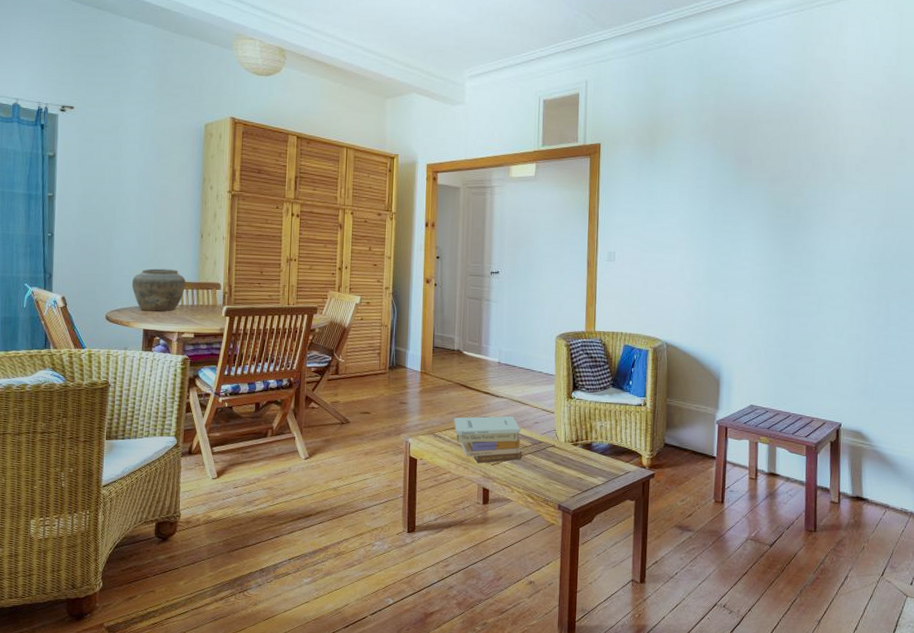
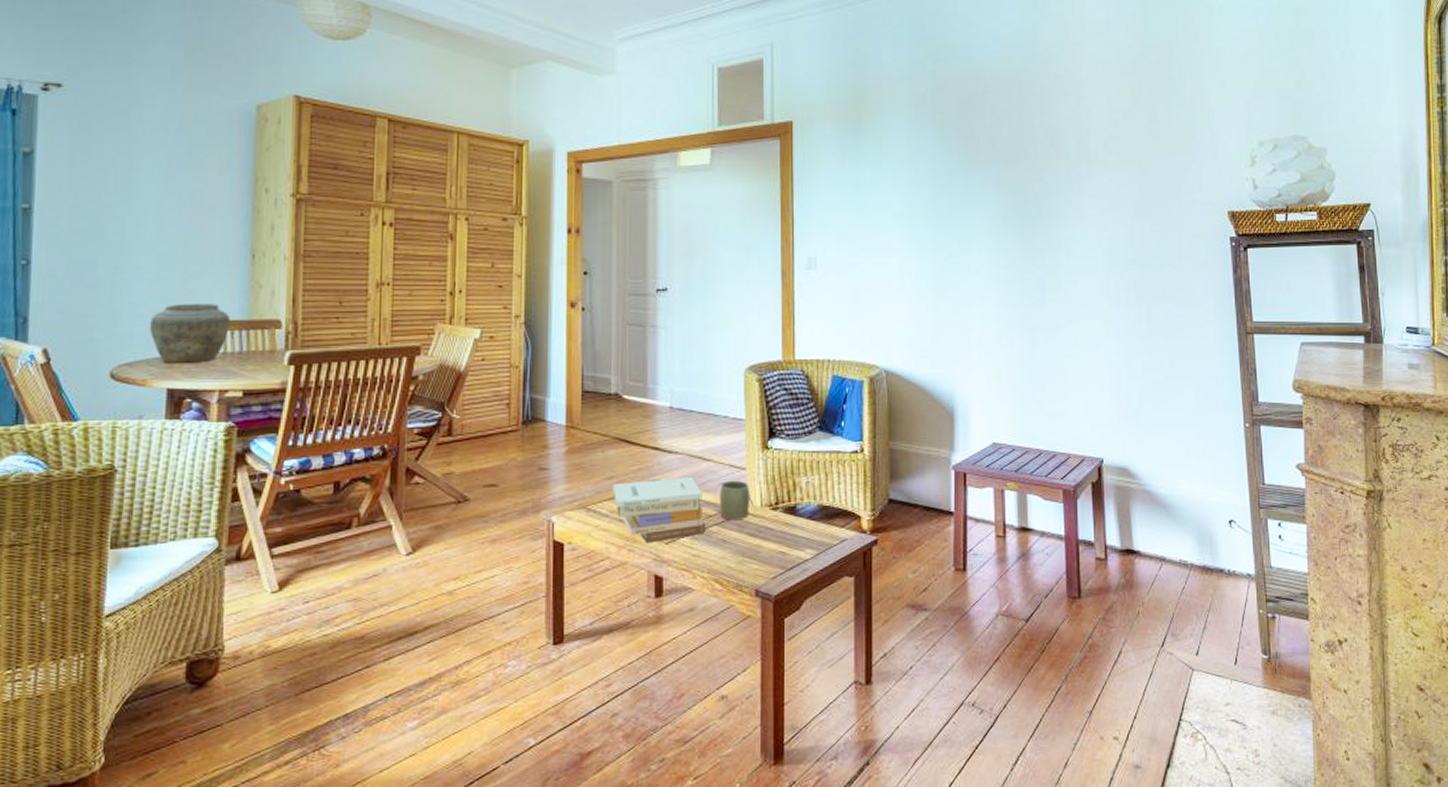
mug: none [533,421,557,452] -> present [719,480,751,521]

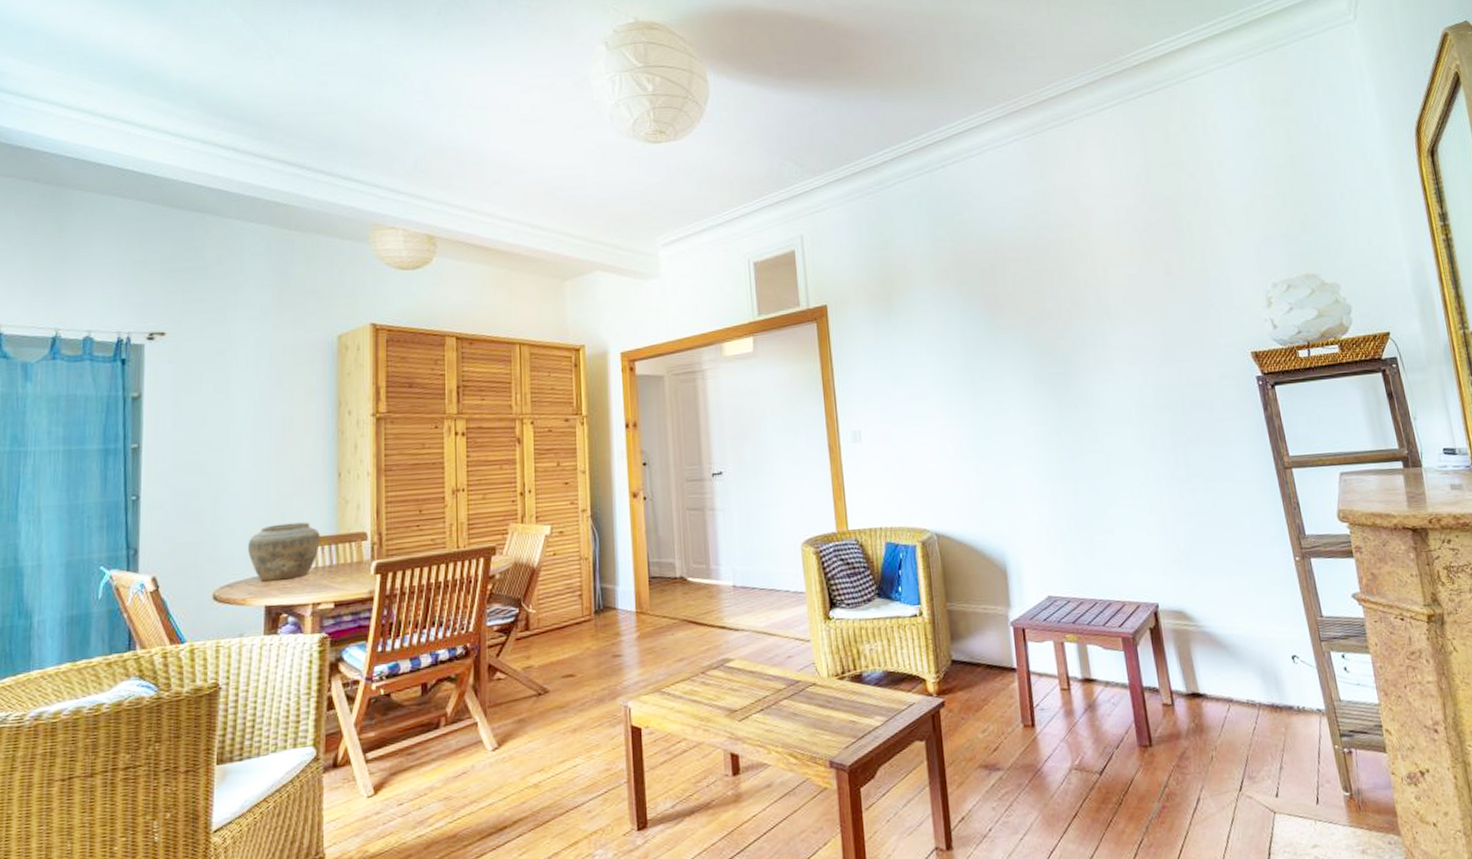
books: present [613,476,705,544] -> none [684,652,776,722]
mug: present [719,480,751,521] -> none [786,652,817,693]

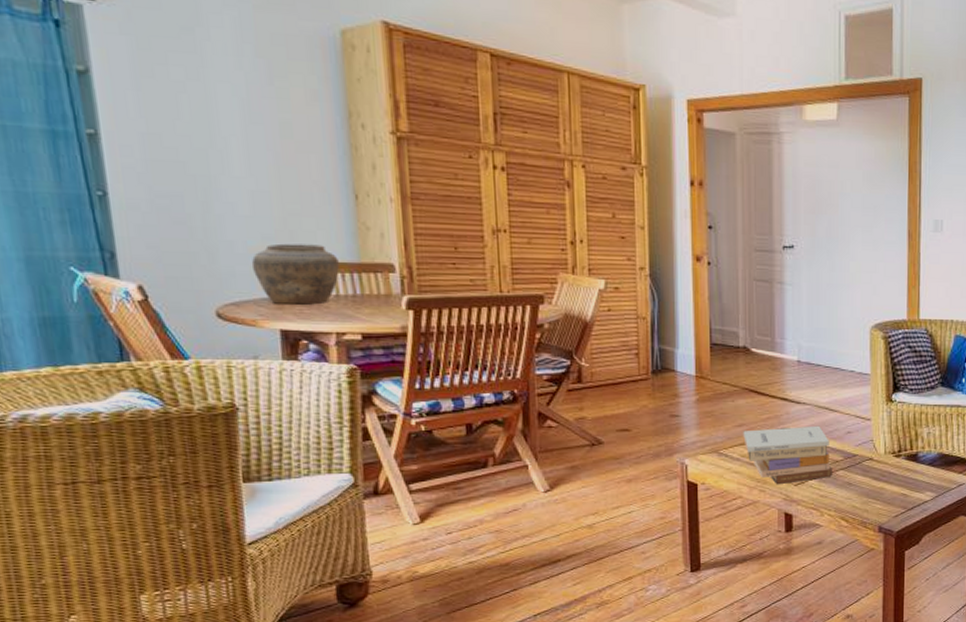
books: none [684,652,776,722] -> present [743,425,832,485]

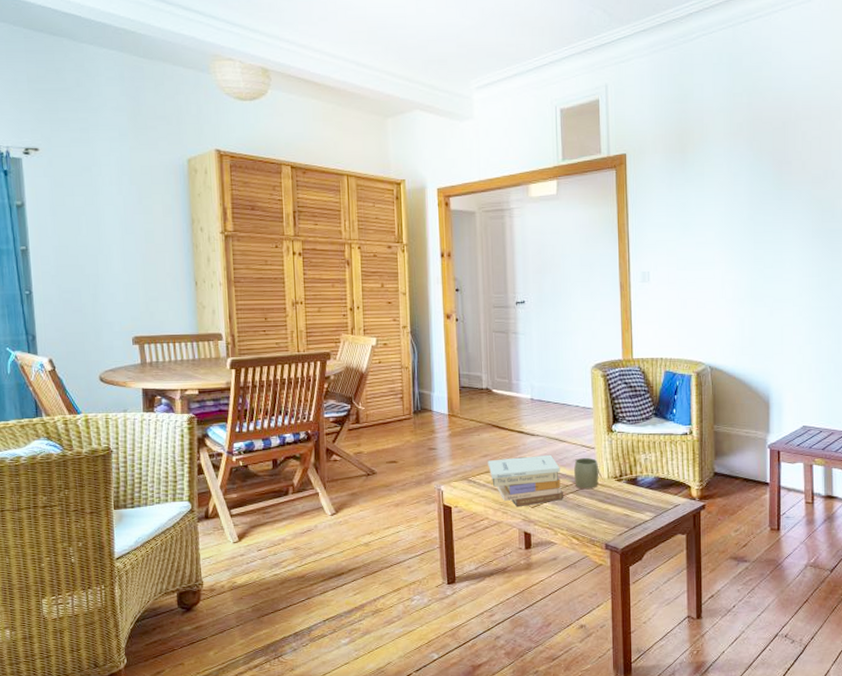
vase: present [251,243,340,306] -> none [124,322,184,370]
mug: none [845,429,875,466] -> present [573,457,599,490]

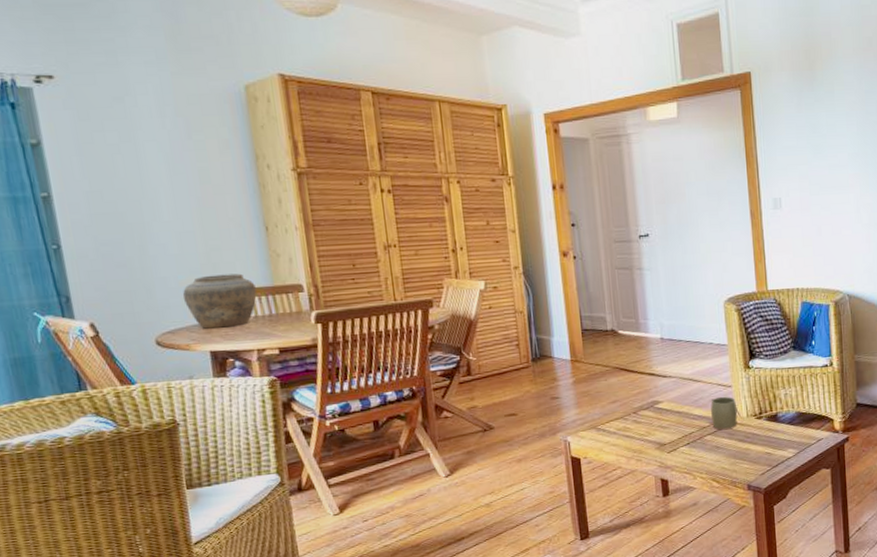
vase: none [124,322,184,370] -> present [183,273,257,330]
books: present [488,454,563,507] -> none [617,396,701,454]

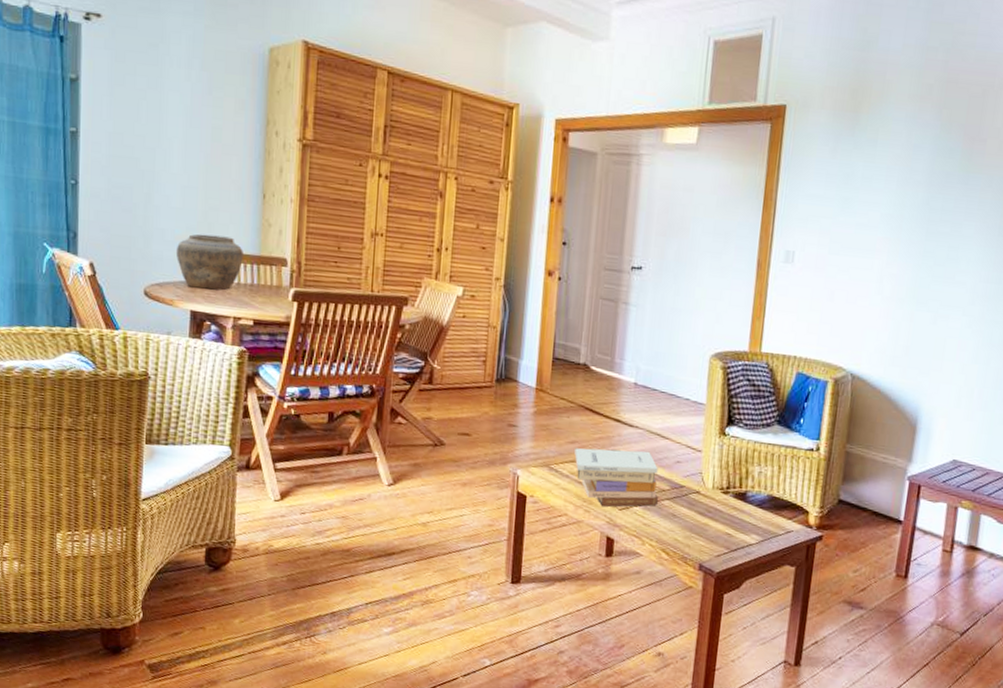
books: none [617,396,701,454] -> present [574,448,658,507]
mug: present [710,396,738,430] -> none [672,460,704,498]

